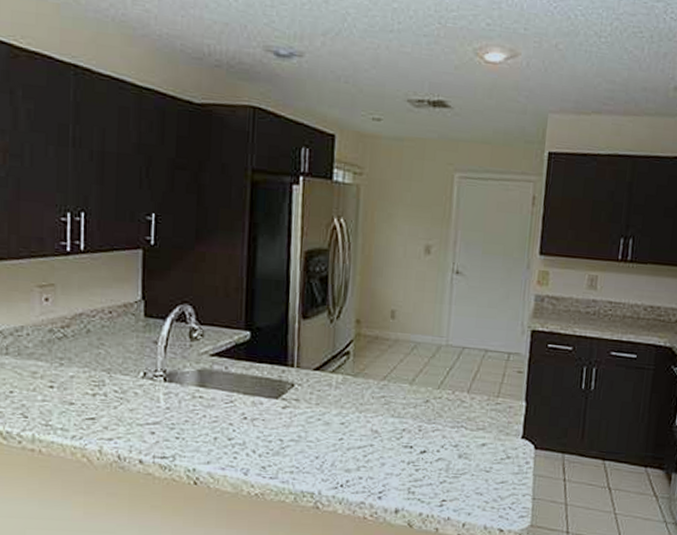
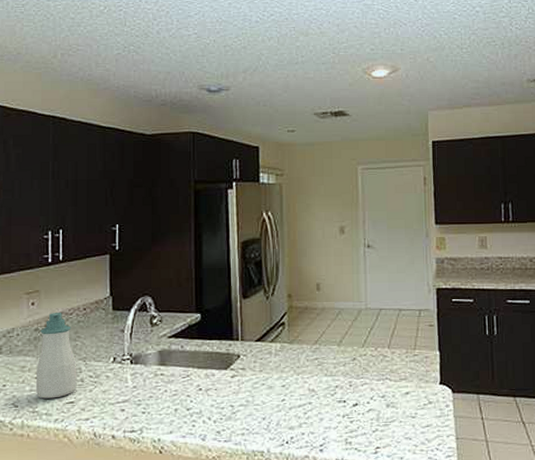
soap bottle: none [49,312,100,412] -> present [35,313,77,399]

